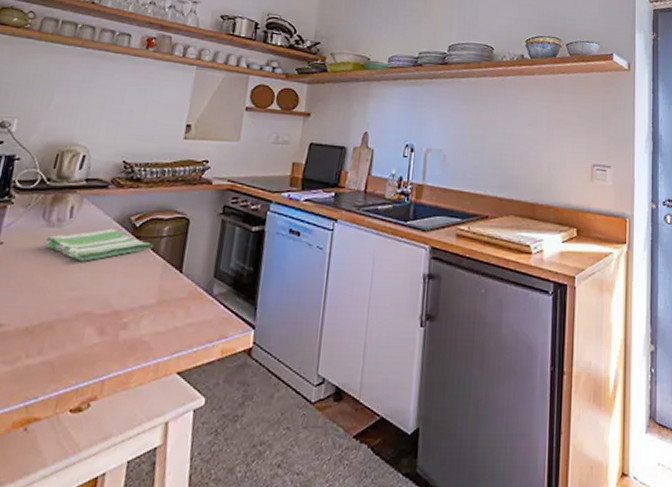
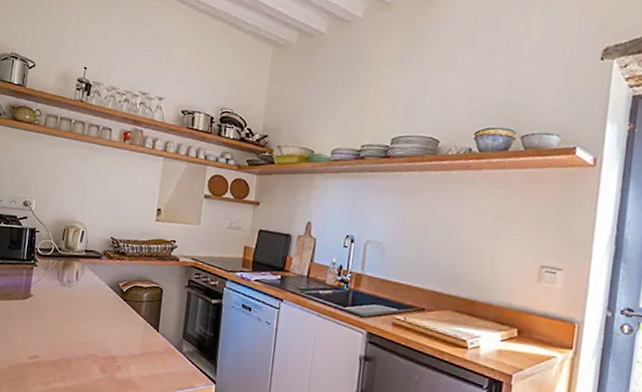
dish towel: present [44,228,153,262] -> none [60,290,136,316]

